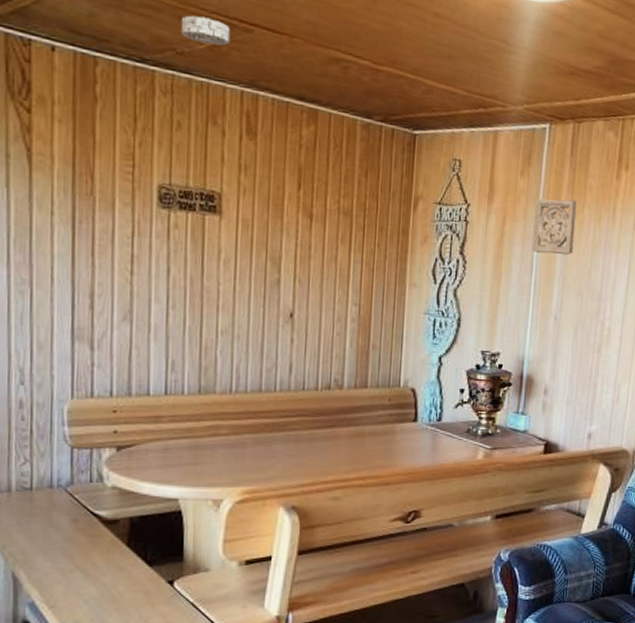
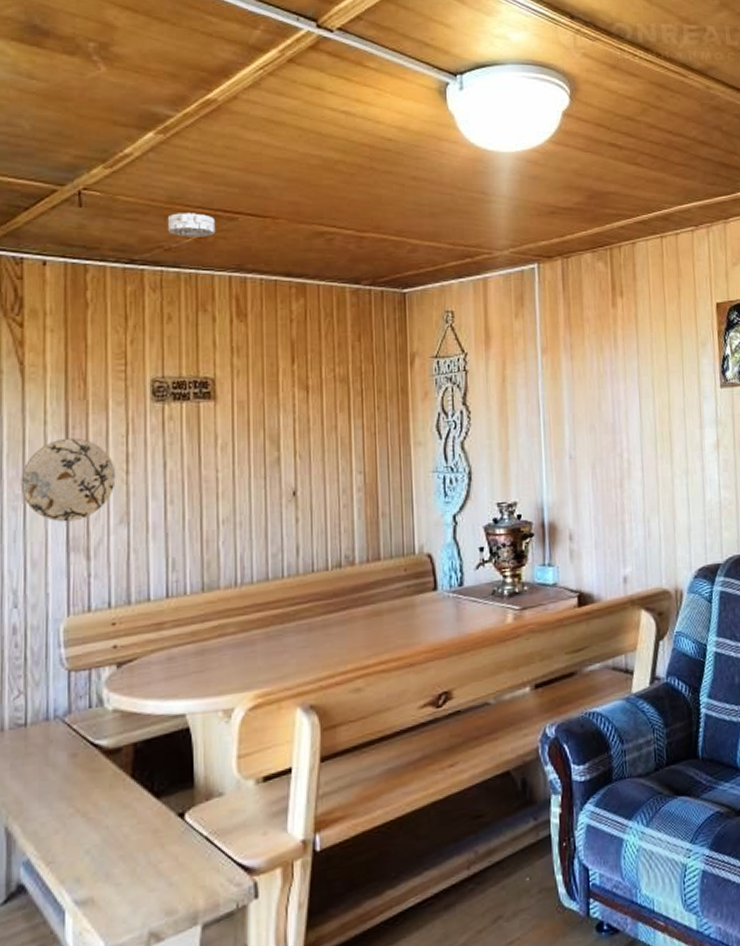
decorative plate: none [27,231,121,313] -> present [20,437,116,522]
wall ornament: present [532,198,577,256] -> none [534,334,579,392]

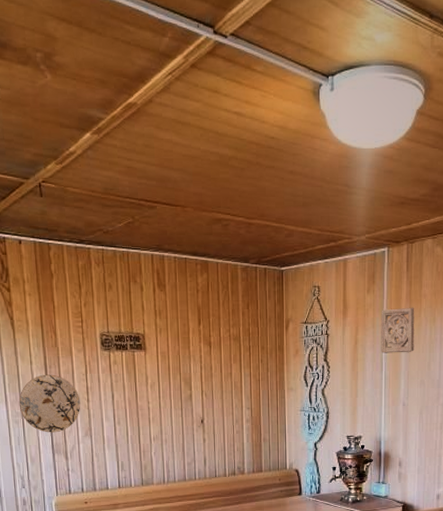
smoke detector: present [167,213,216,237] -> none [104,202,140,222]
wall ornament: none [534,334,579,392] -> present [381,307,415,353]

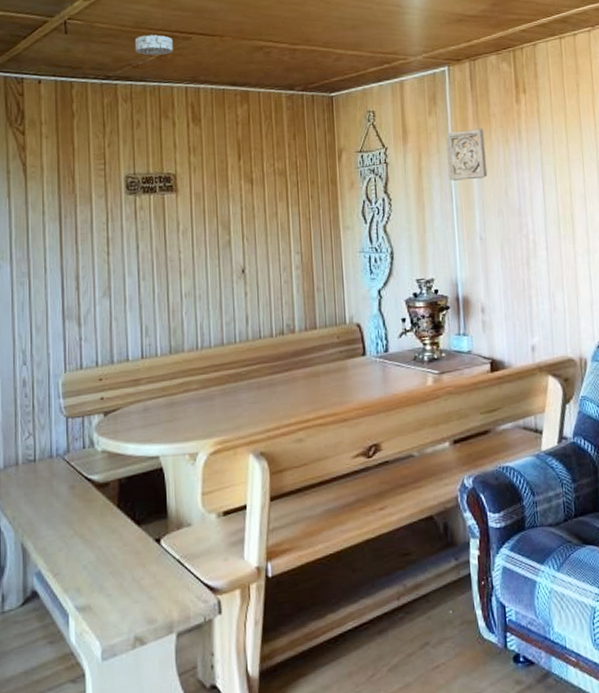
decorative plate: present [18,374,81,433] -> none [26,225,99,295]
smoke detector: none [104,202,140,222] -> present [134,35,174,56]

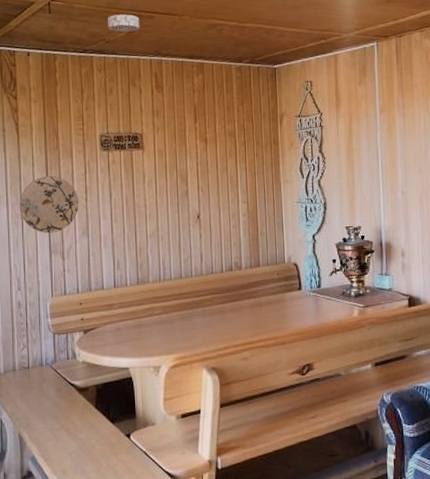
decorative plate: none [26,225,99,295] -> present [19,175,79,234]
wall ornament: present [446,128,488,181] -> none [373,97,410,143]

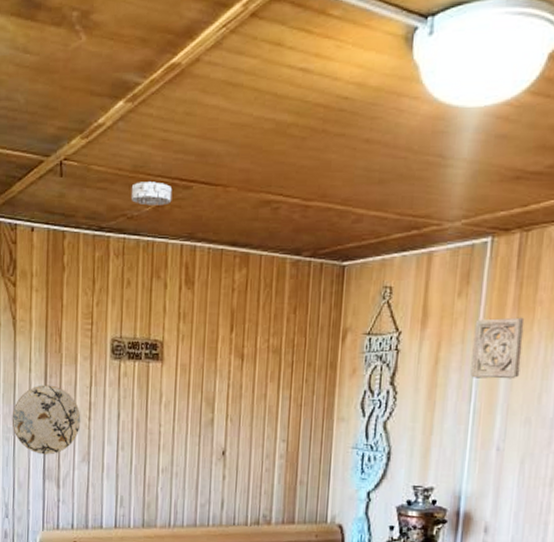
wall ornament: none [373,97,410,143] -> present [470,317,525,380]

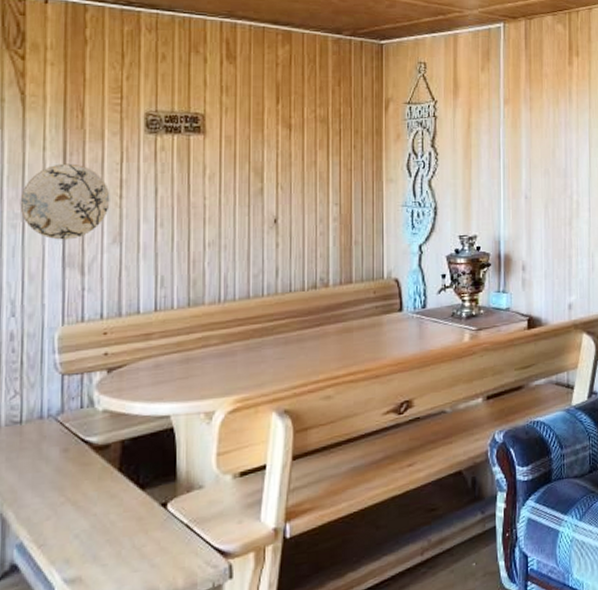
wall ornament: present [470,317,525,380] -> none [497,87,536,139]

